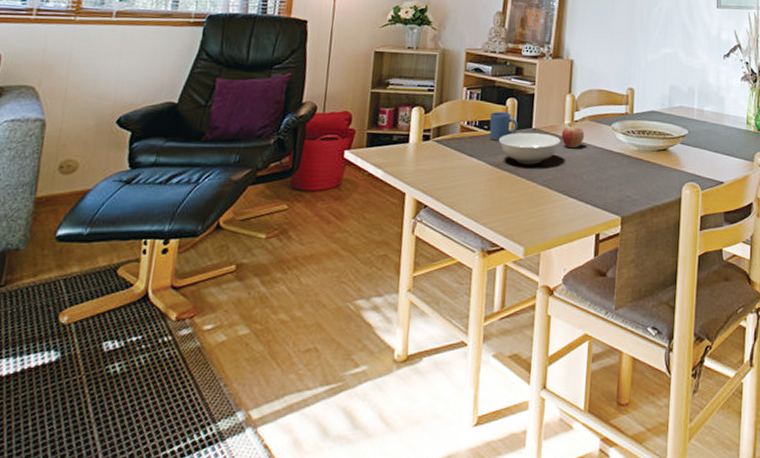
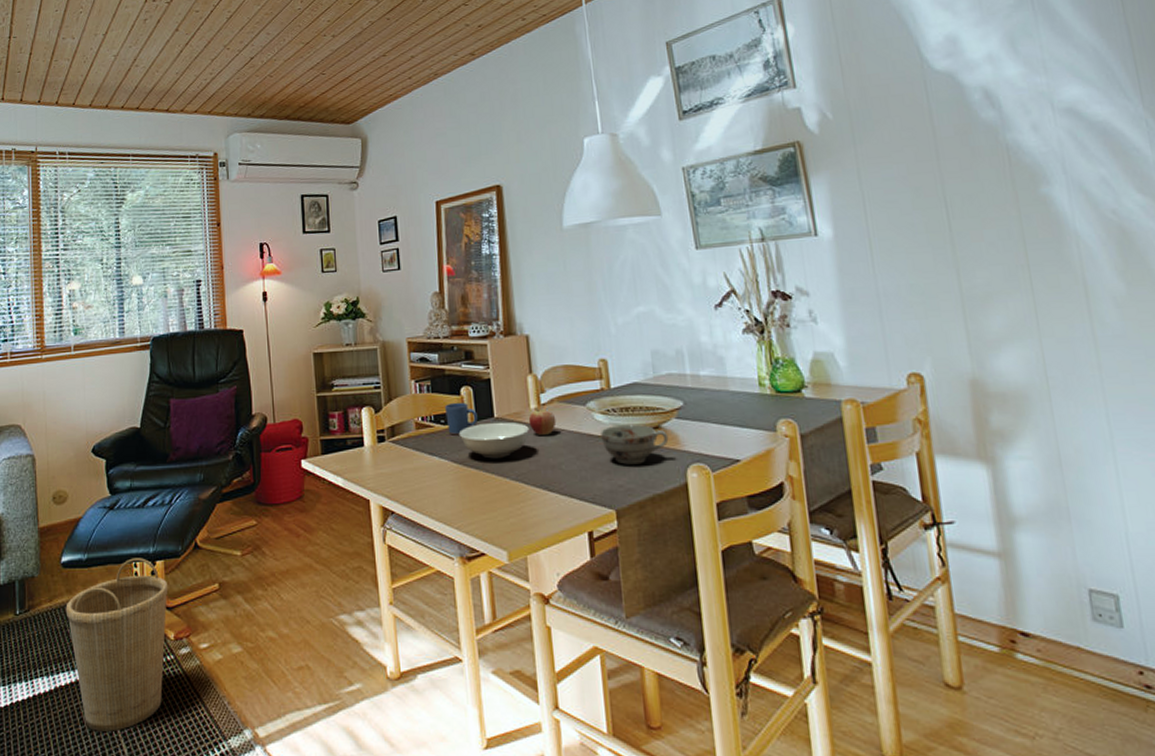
basket: none [51,235,179,416] -> present [65,558,169,732]
teacup: none [619,145,673,180] -> present [601,424,669,465]

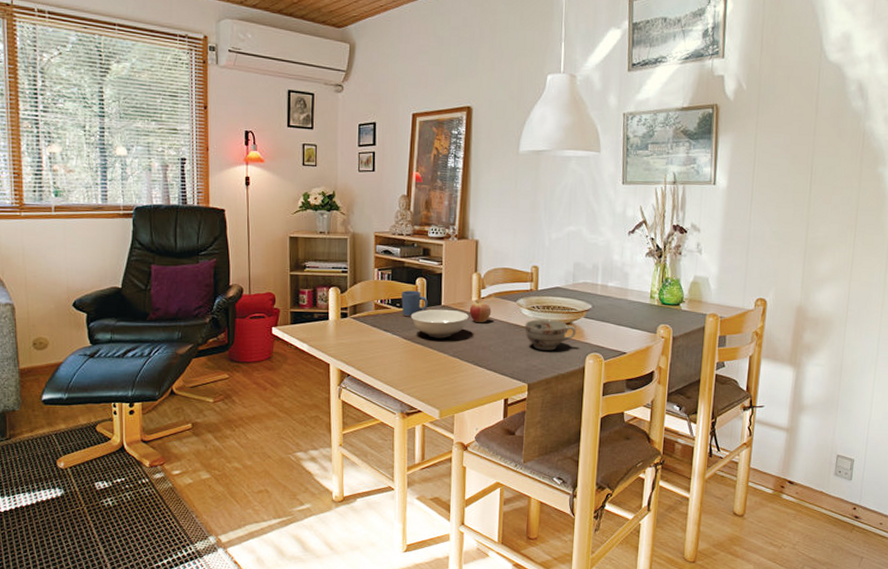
basket: present [65,558,169,732] -> none [46,399,145,537]

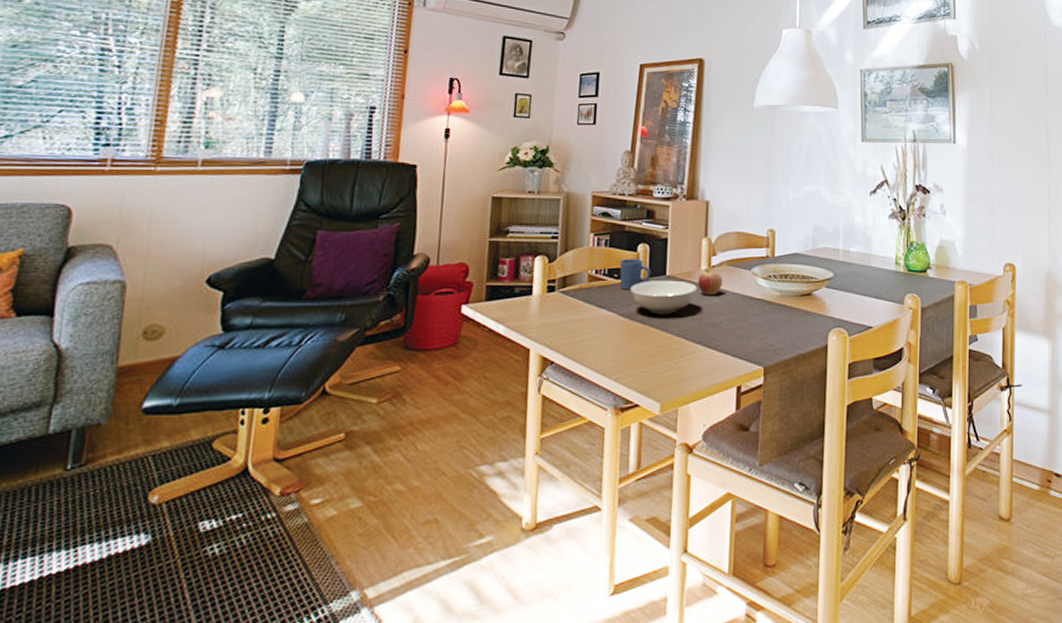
teacup: present [525,319,577,351] -> none [760,290,818,327]

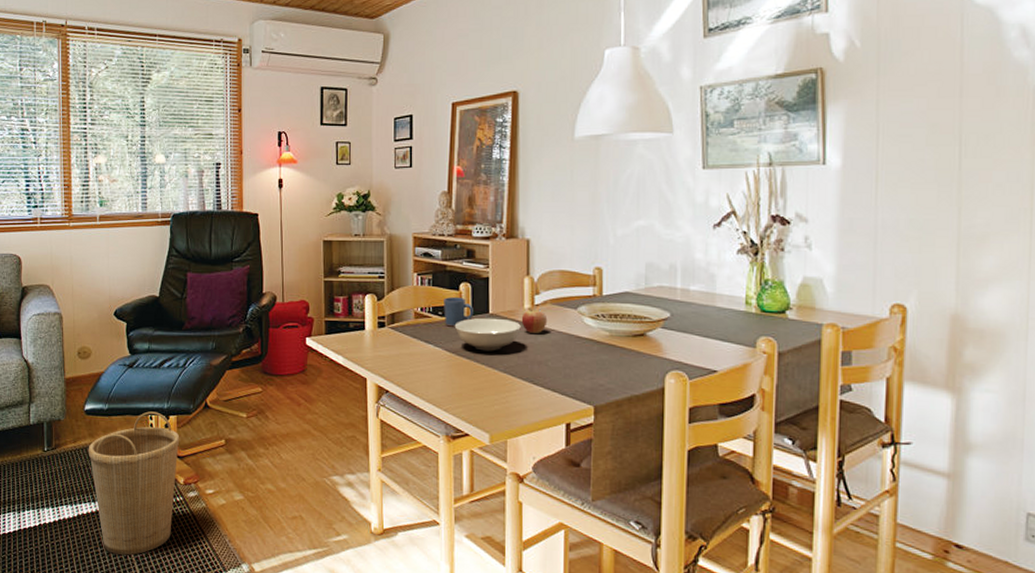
basket: none [138,404,282,604] -> present [88,411,180,555]

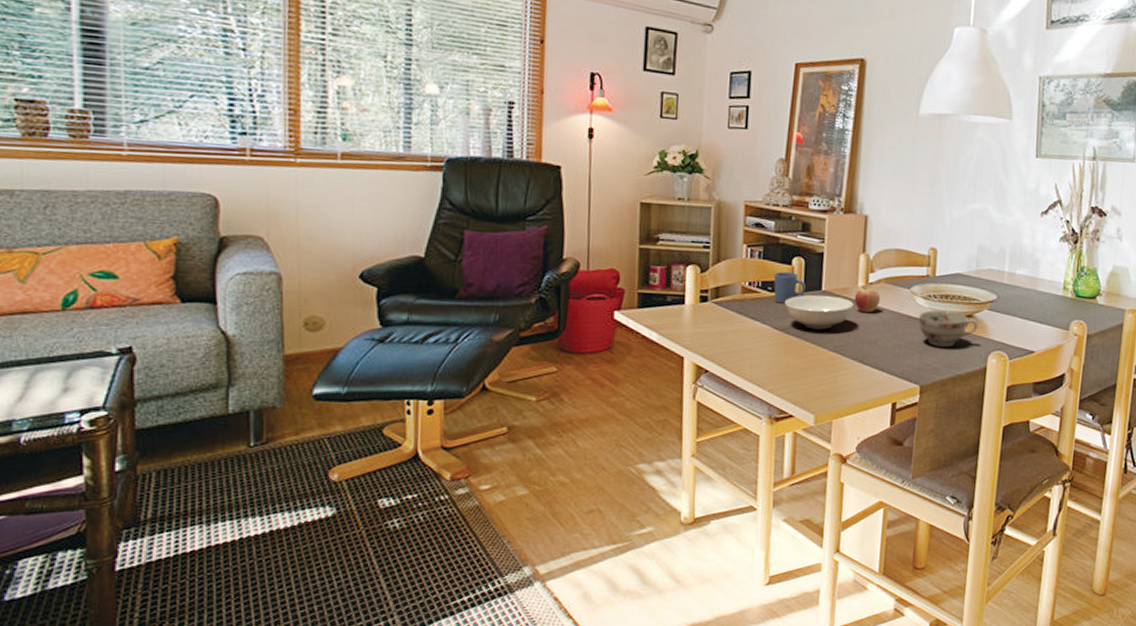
basket: present [88,411,180,555] -> none [316,395,447,568]
teacup: none [588,329,652,367] -> present [919,310,979,347]

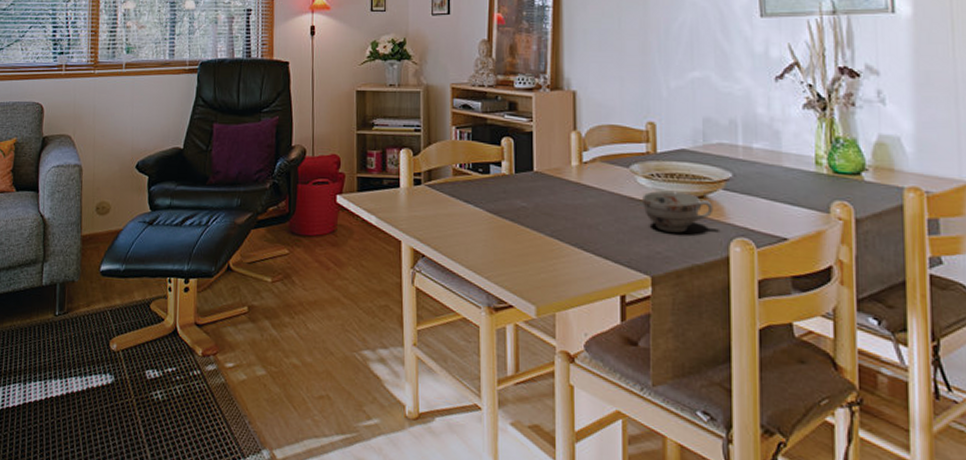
mug: present [773,271,805,304] -> none [484,152,516,186]
bowl: present [784,294,854,330] -> none [496,175,568,213]
fruit: present [854,285,881,312] -> none [568,165,597,194]

